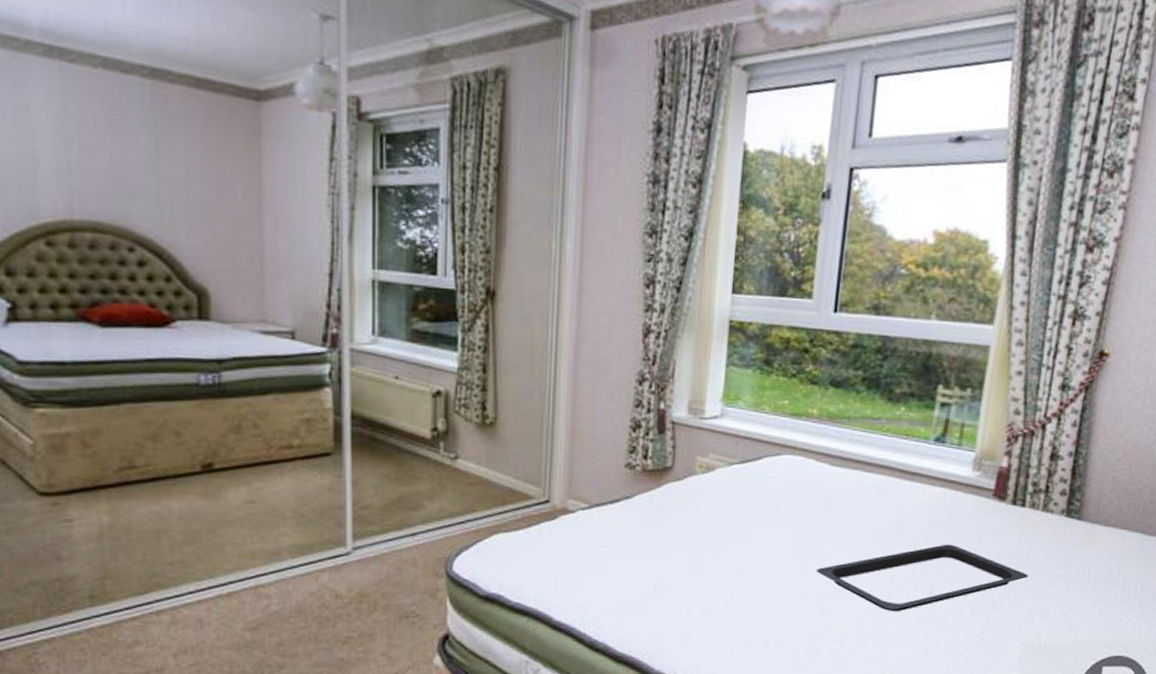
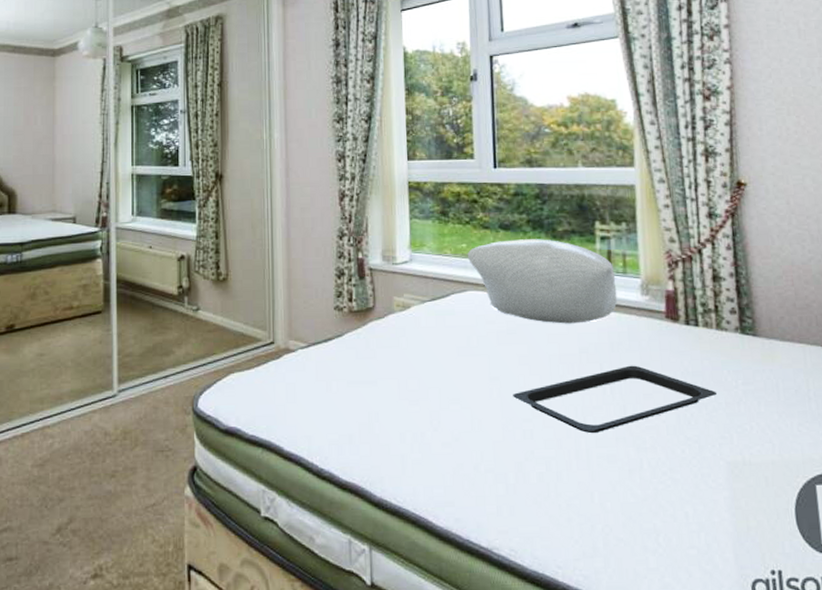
pillow: none [788,399,949,497] -> present [467,239,618,324]

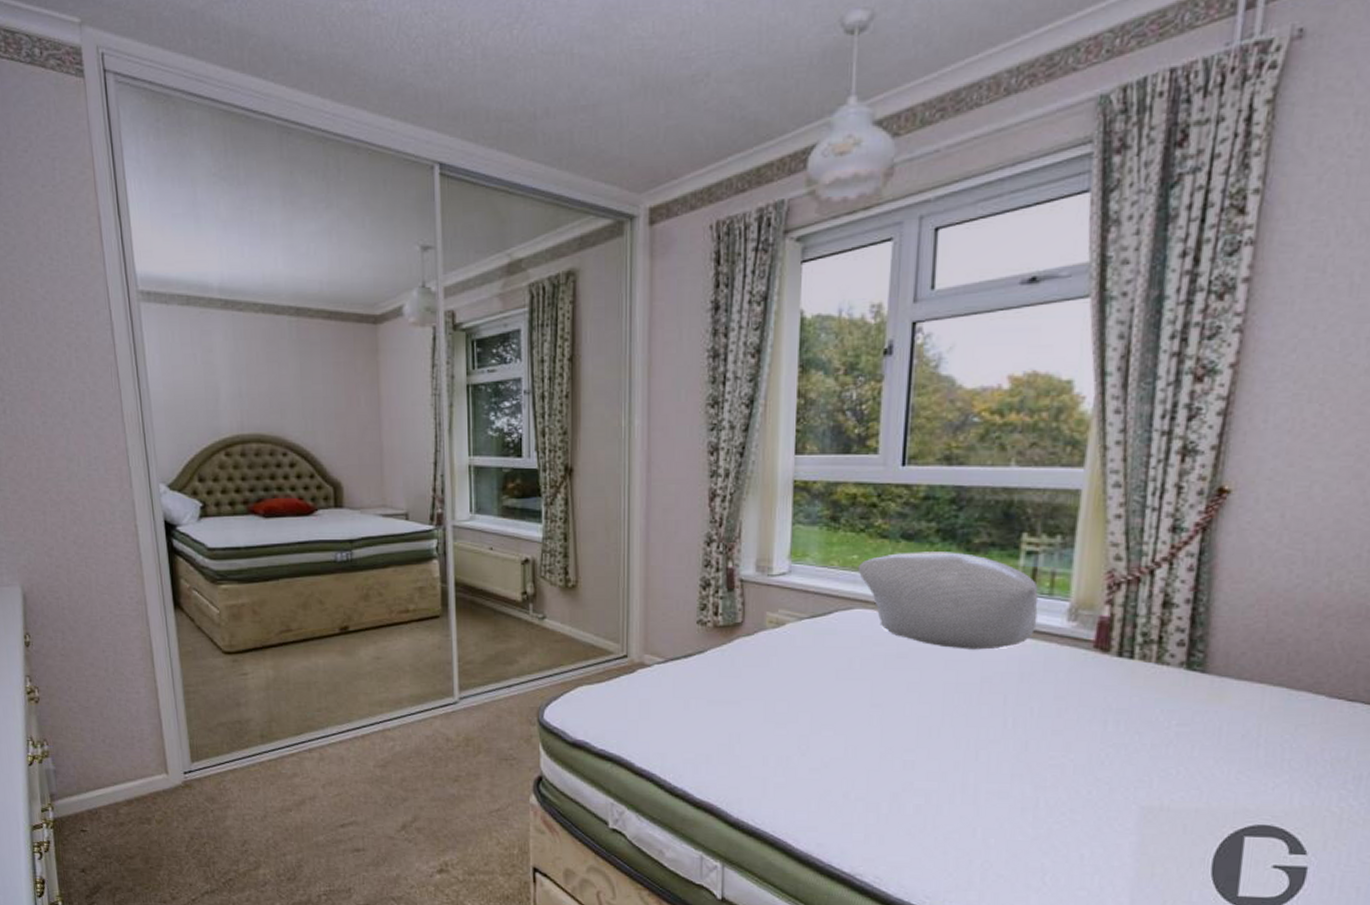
serving tray: present [513,365,717,433] -> none [896,698,1142,767]

